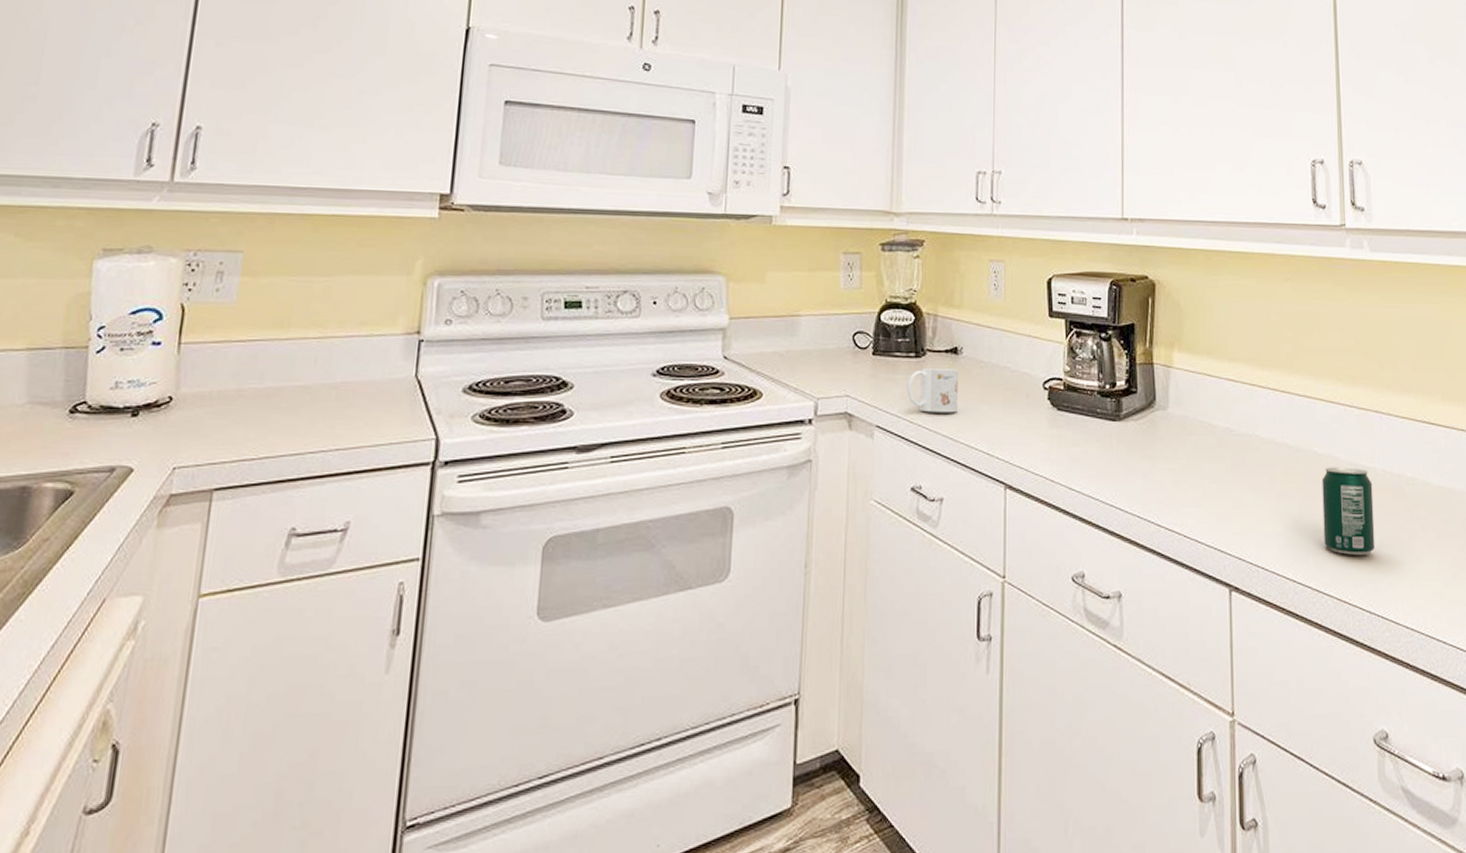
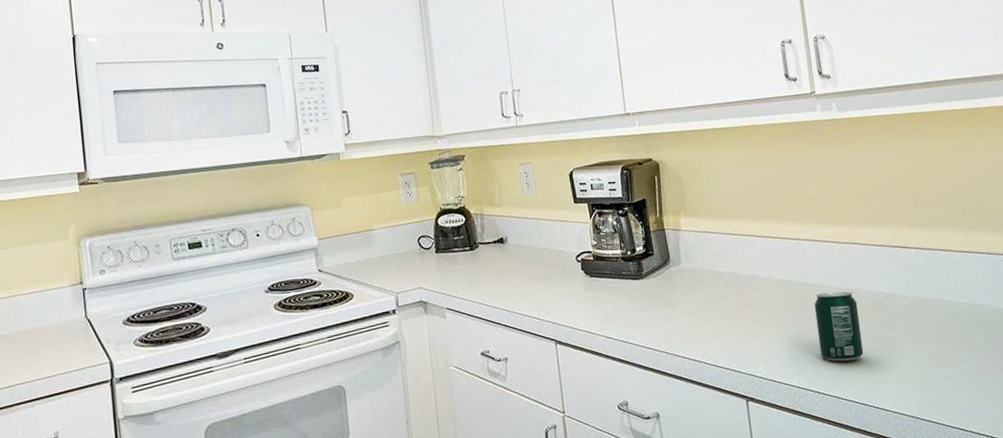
mug: present [907,368,958,413] -> none [466,255,510,293]

